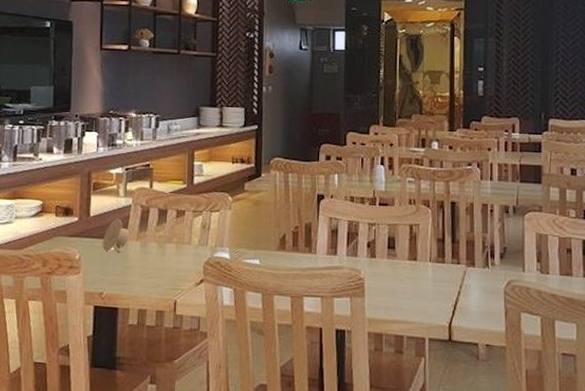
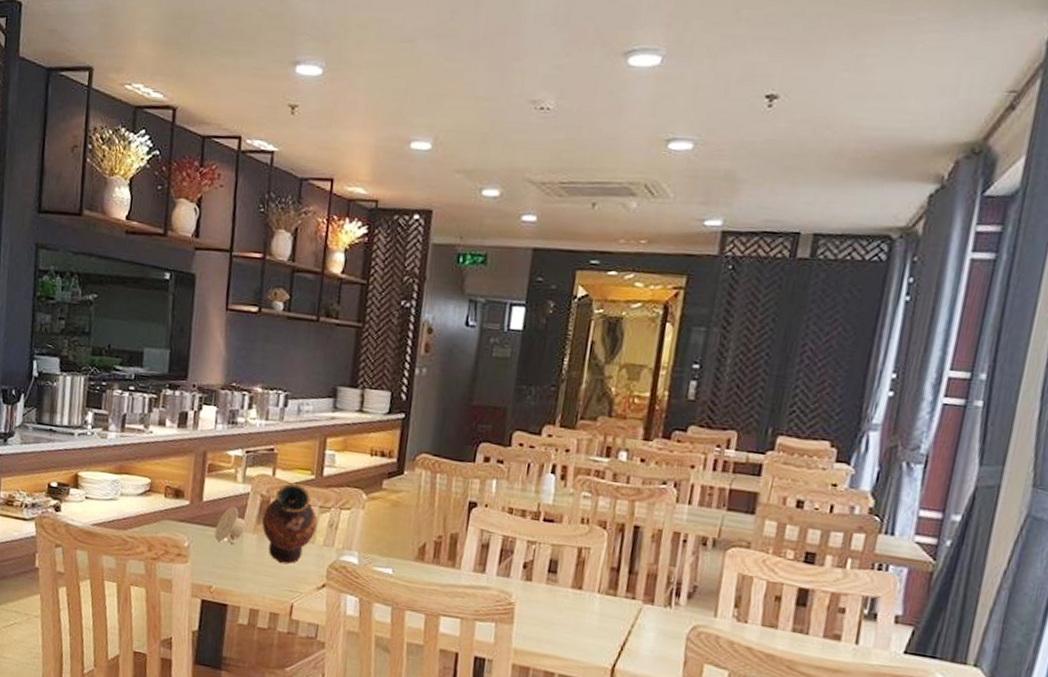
vase: none [144,192,192,266] -> present [262,482,318,565]

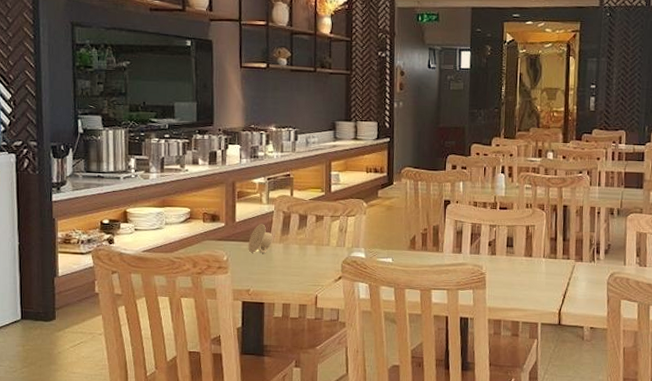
vase: present [262,482,318,565] -> none [286,199,330,265]

